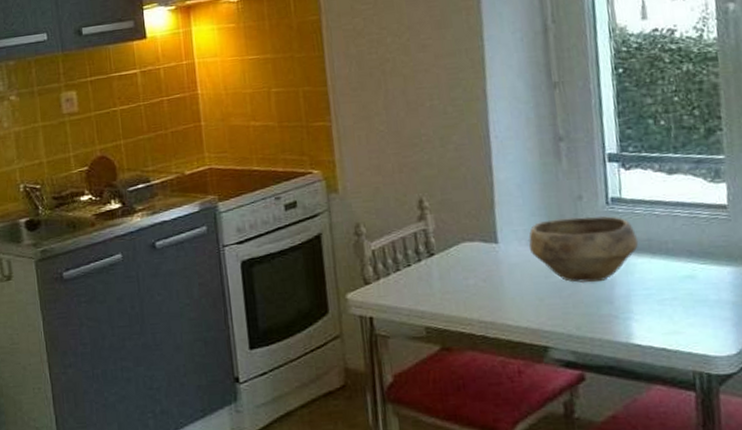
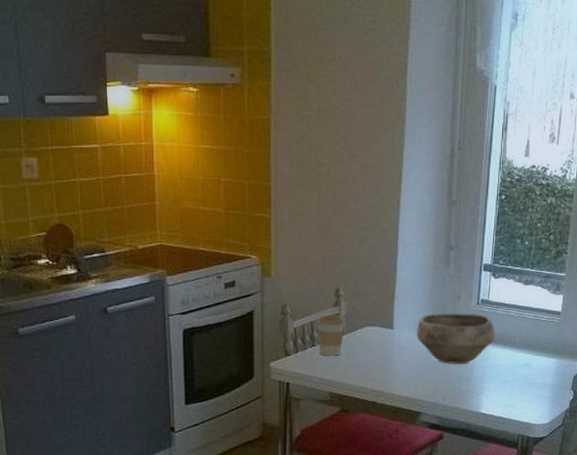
coffee cup: none [398,231,435,282] -> present [316,315,345,356]

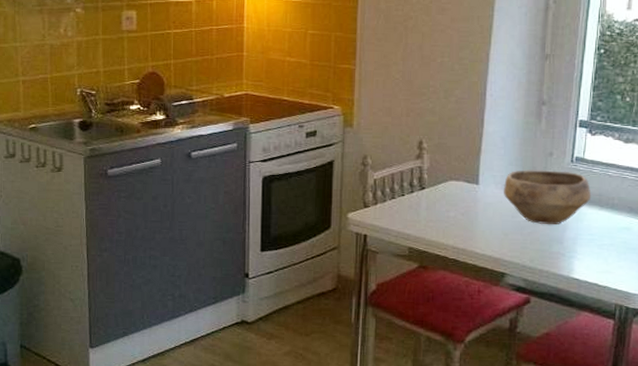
coffee cup: present [316,315,345,356] -> none [397,168,427,210]

